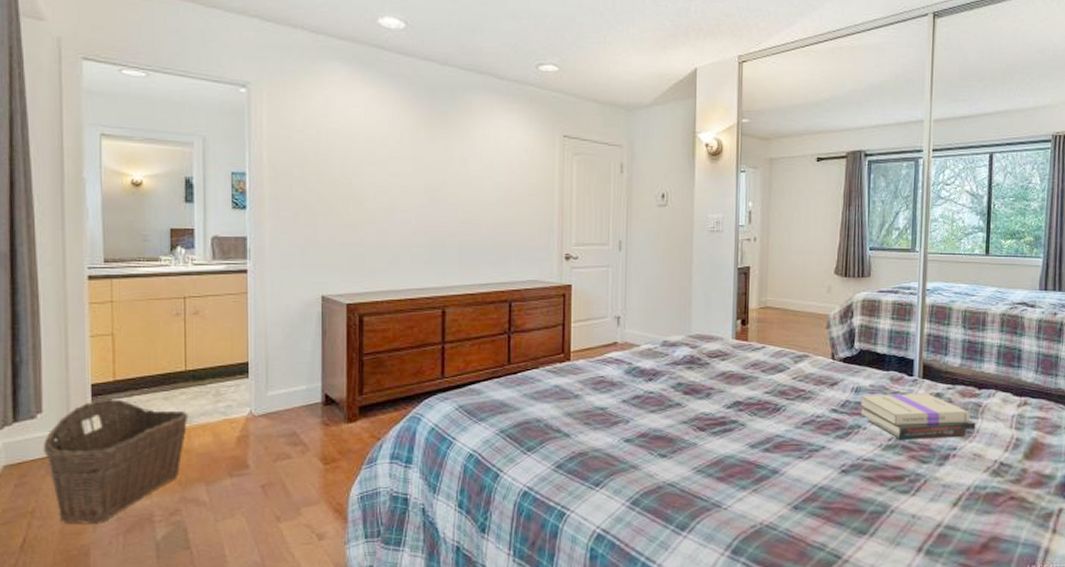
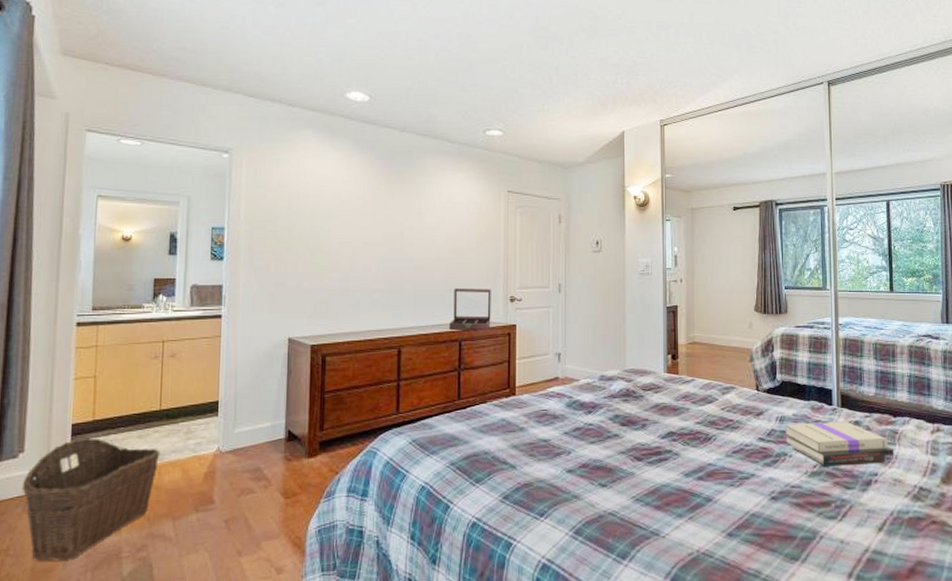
jewelry box: none [498,244,544,291] -> present [449,288,491,331]

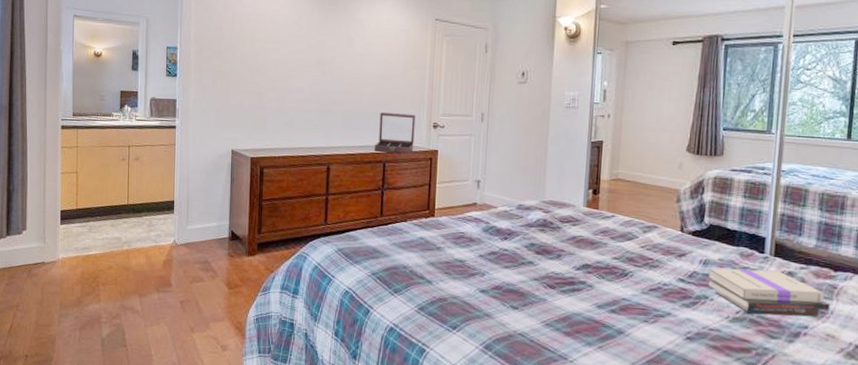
wicker basket: present [21,438,161,561] -> none [26,222,129,319]

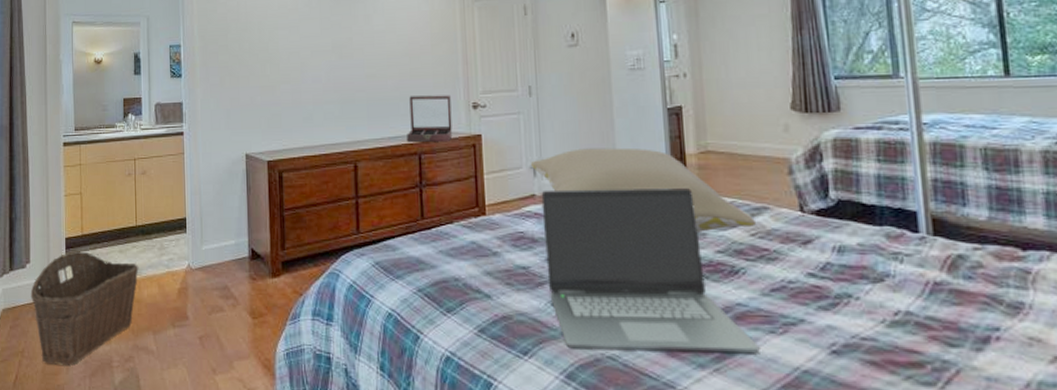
wicker basket: none [26,222,129,319] -> present [30,251,139,365]
pillow: none [475,168,647,243] -> present [530,148,757,232]
laptop: none [479,200,635,337] -> present [541,188,760,354]
books: present [708,268,831,317] -> none [846,255,1027,315]

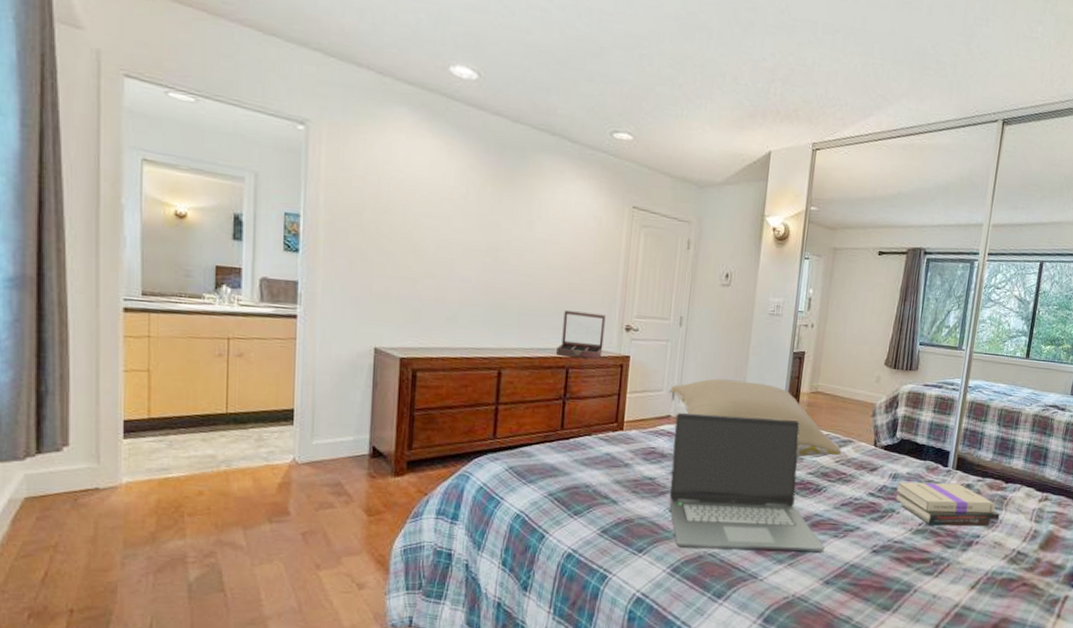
wicker basket: present [30,251,139,365] -> none [68,436,228,561]
books: none [846,255,1027,315] -> present [896,482,1000,527]

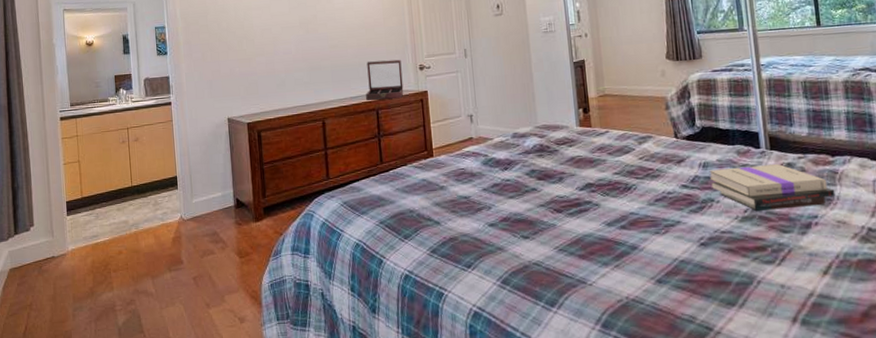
laptop: present [669,412,825,553] -> none [477,125,648,260]
pillow: present [670,378,842,457] -> none [467,95,644,159]

